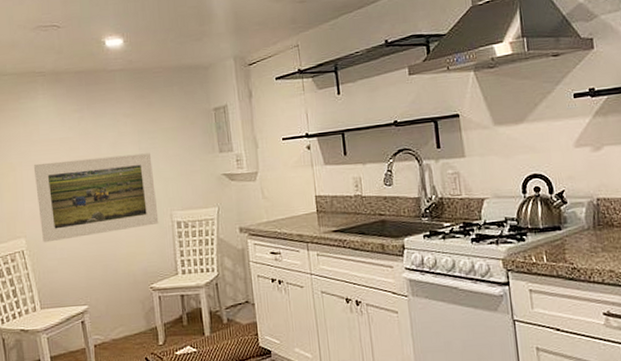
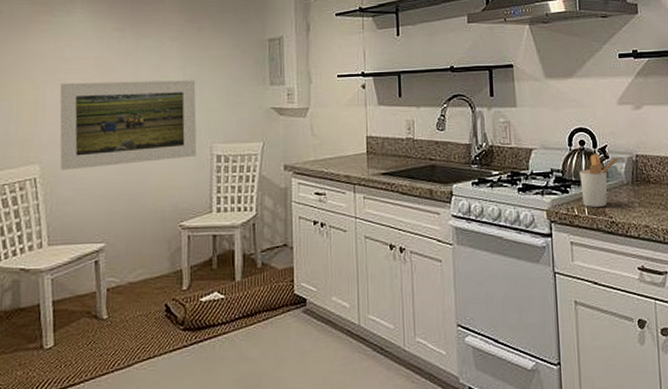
utensil holder: none [536,199,580,254] -> present [580,153,620,207]

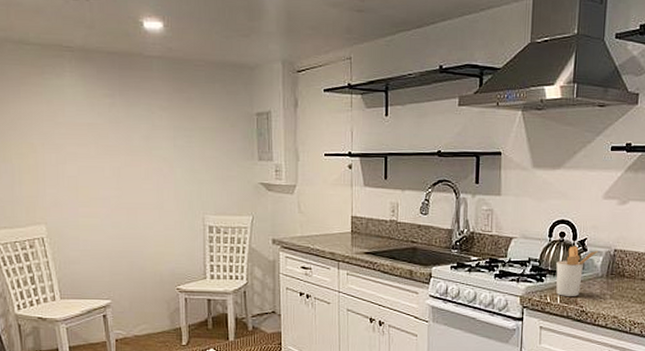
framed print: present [59,80,197,171] -> none [57,147,190,232]

